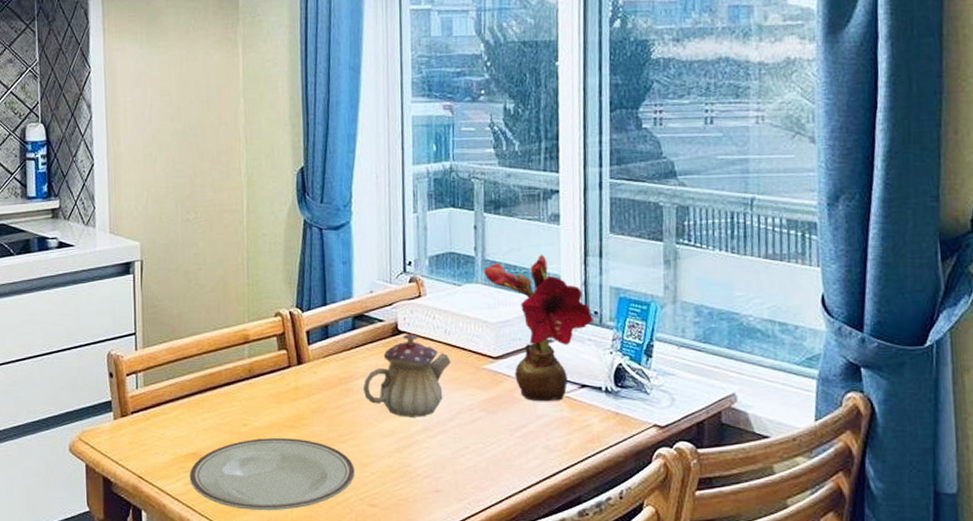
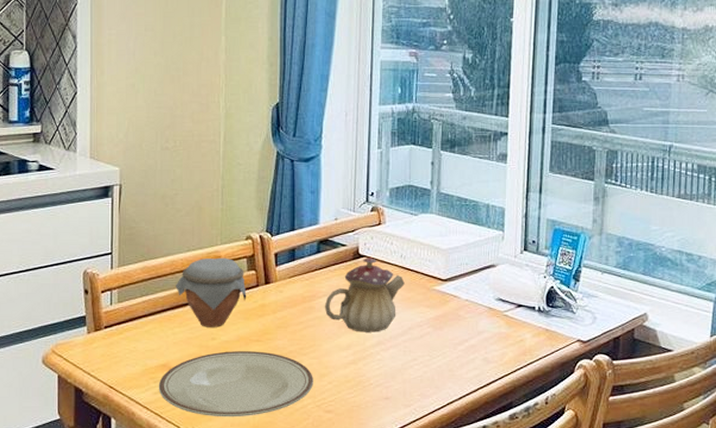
jar: none [203,336,279,412] -> present [176,257,247,327]
flower: present [484,254,593,402] -> none [438,189,531,320]

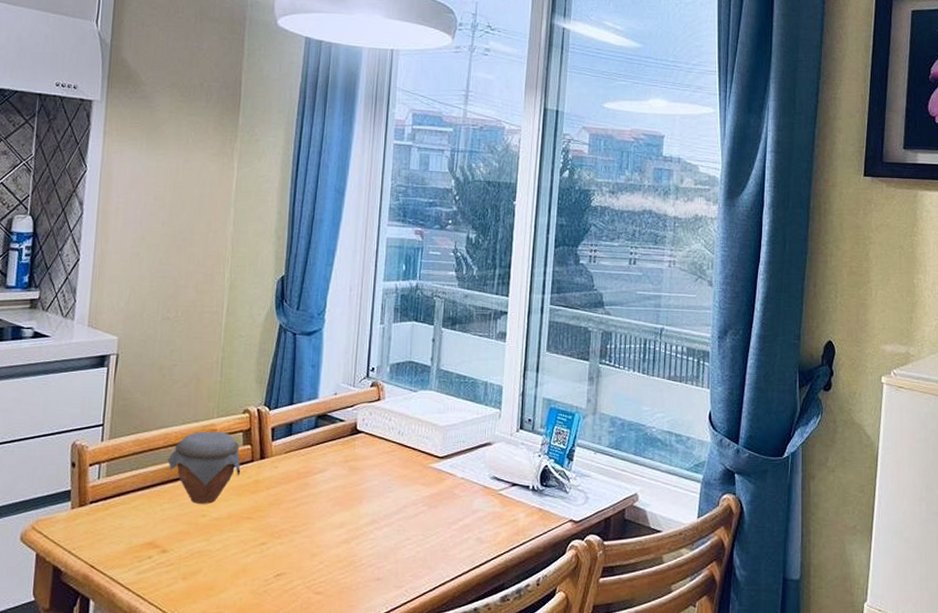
plate: present [158,351,313,418] -> none [142,529,305,599]
teapot: present [324,256,405,332] -> none [319,432,401,511]

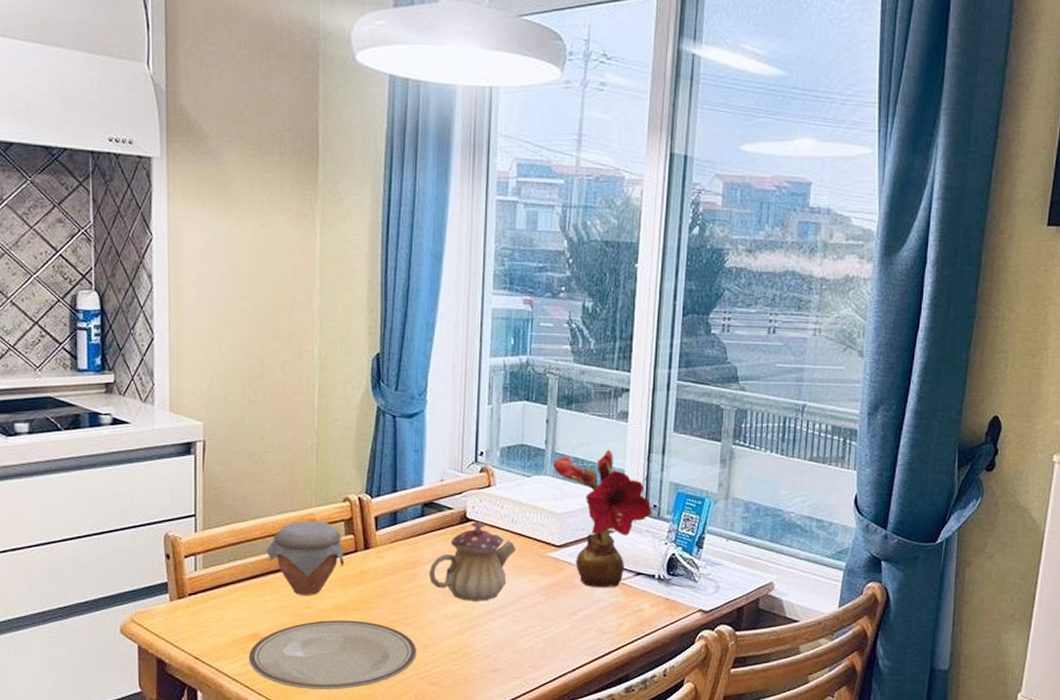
plate: none [142,529,305,599] -> present [248,620,416,690]
teapot: none [319,432,401,511] -> present [428,521,516,601]
flower: none [437,367,527,498] -> present [553,449,652,588]

